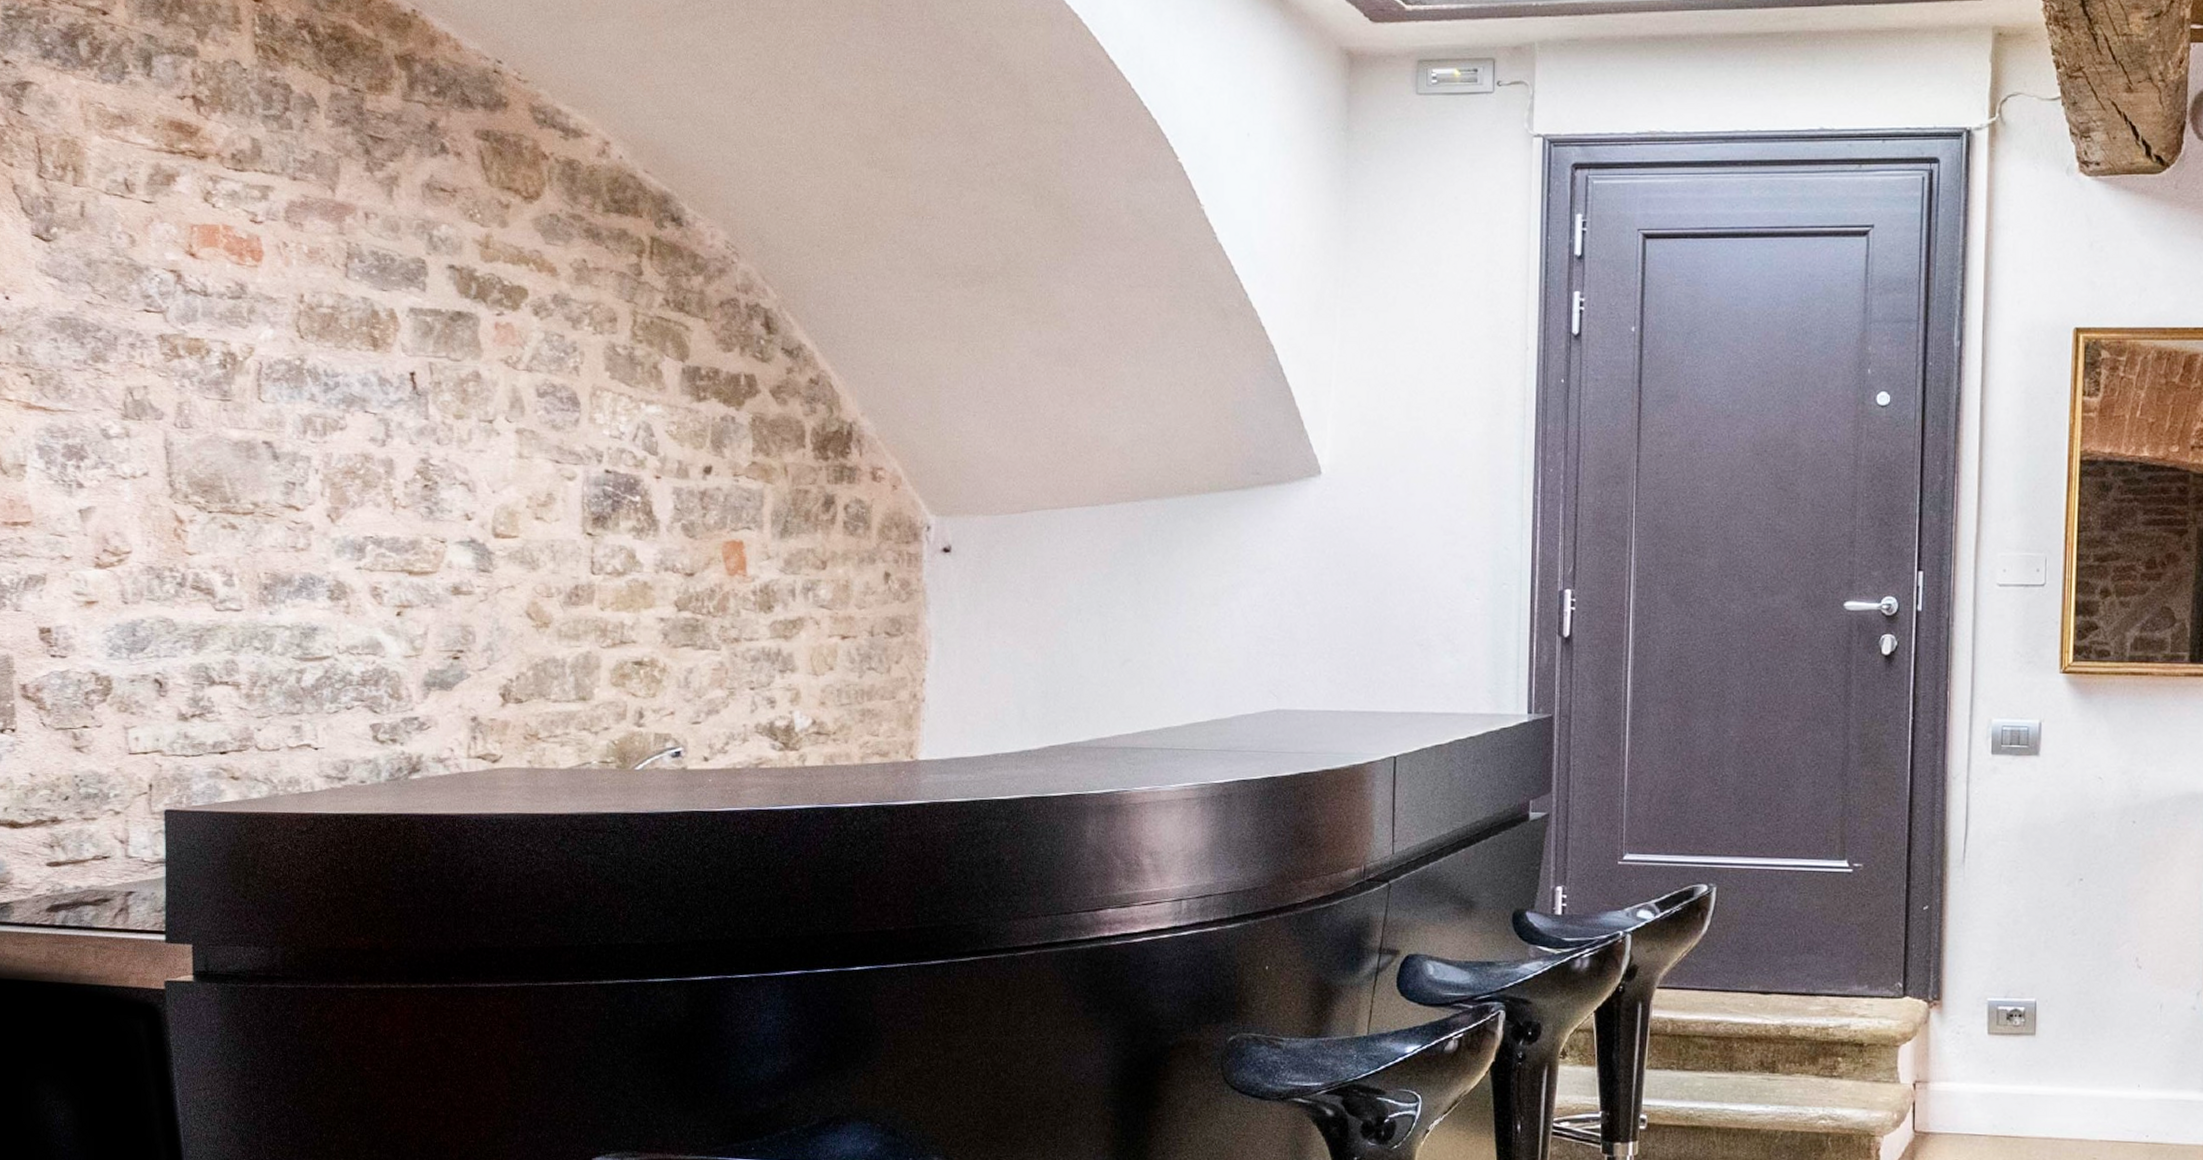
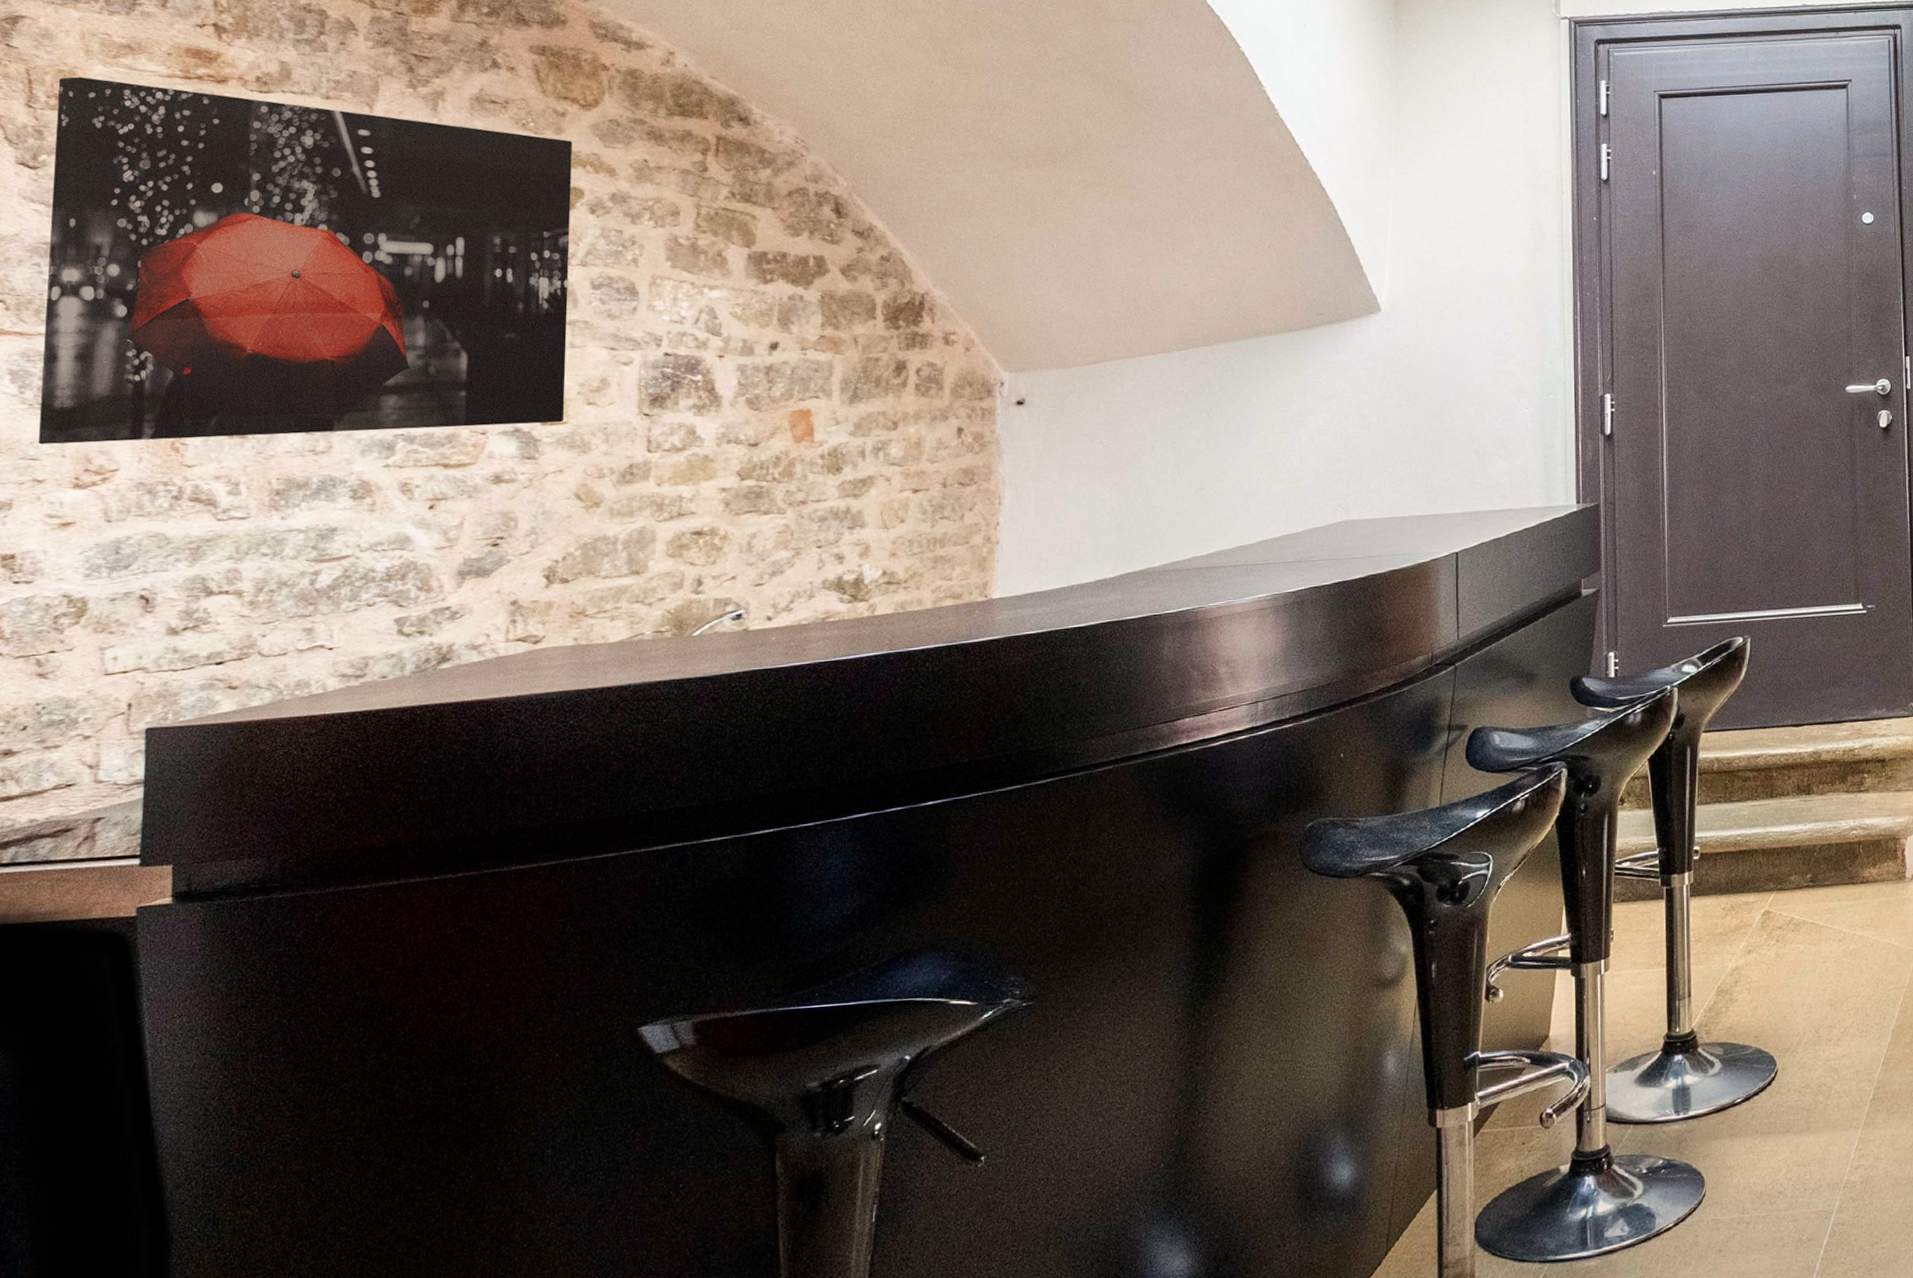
wall art: none [64,147,516,536] -> present [39,76,573,445]

